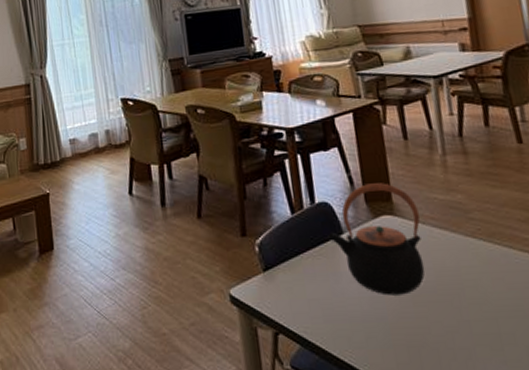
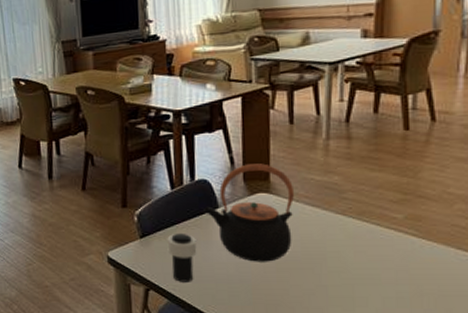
cup: none [292,263,326,323] -> present [167,233,197,282]

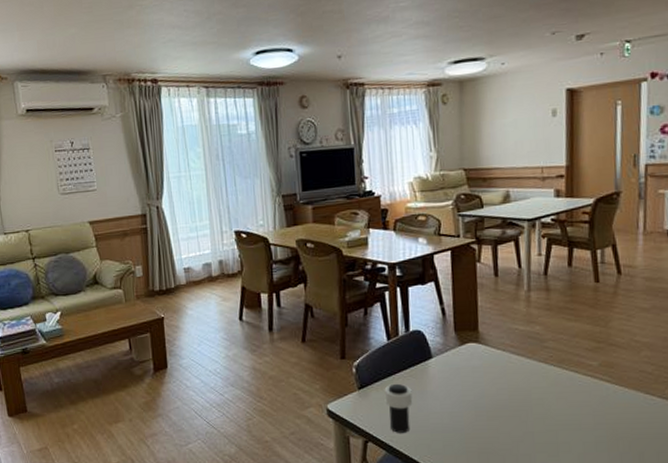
teapot: present [204,163,295,262] -> none [418,314,502,411]

